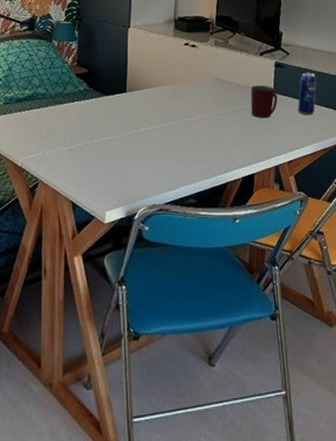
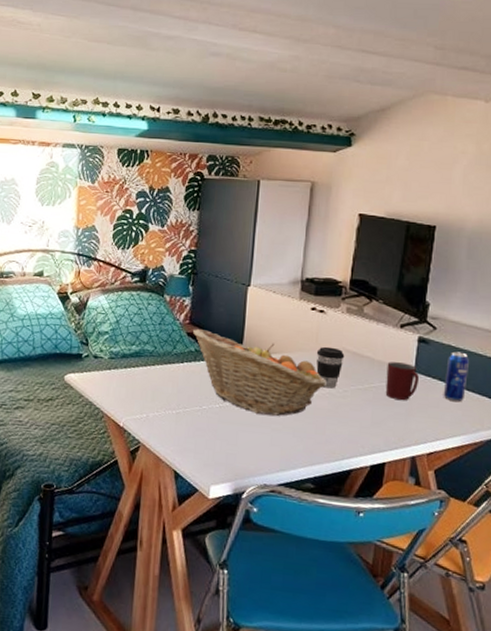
fruit basket: none [81,70,201,142] -> present [193,329,327,416]
coffee cup: none [191,77,215,113] -> present [316,346,345,389]

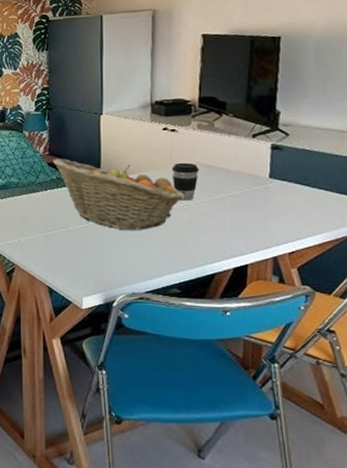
mug: present [385,362,420,400] -> none [242,170,276,205]
beverage can: present [443,351,469,402] -> none [300,154,325,202]

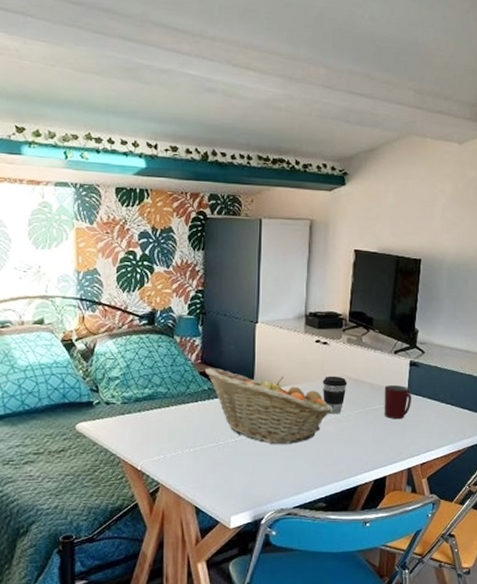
mug: none [242,170,276,205] -> present [384,385,412,418]

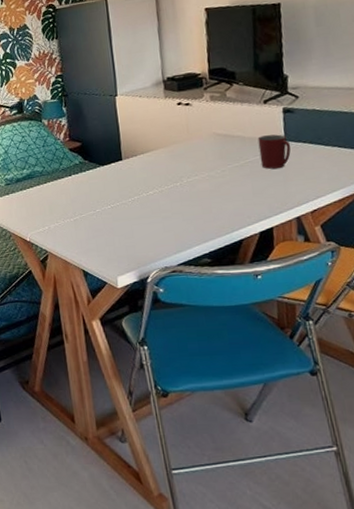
fruit basket: present [205,368,332,444] -> none [74,141,204,207]
coffee cup: present [322,376,347,414] -> none [189,134,217,172]

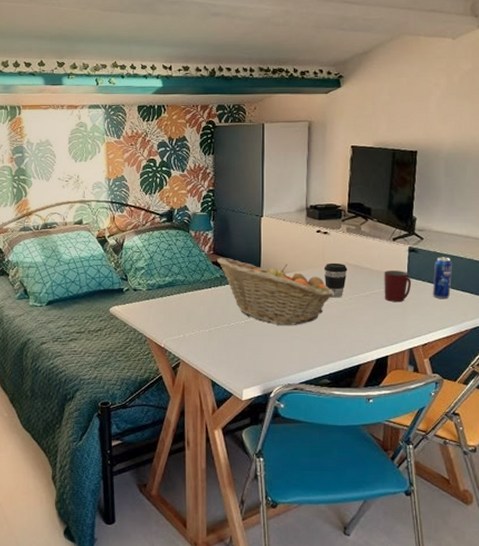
fruit basket: none [74,141,204,207] -> present [217,258,334,325]
coffee cup: none [189,134,217,172] -> present [323,262,348,298]
beverage can: none [314,113,338,160] -> present [432,257,452,299]

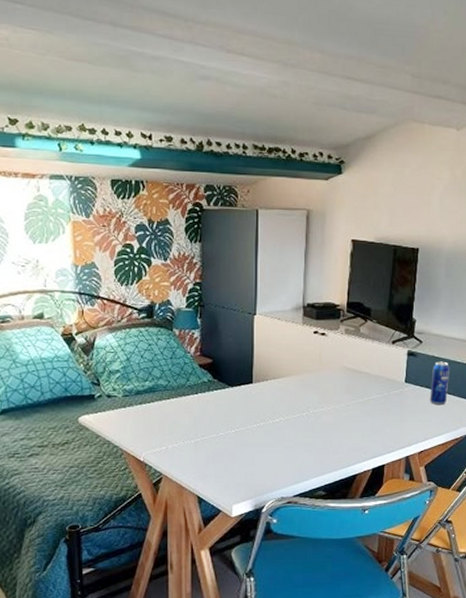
fruit basket: present [217,258,334,325] -> none [205,360,331,434]
coffee cup: present [323,262,348,298] -> none [320,366,346,404]
mug: present [384,271,412,302] -> none [382,375,410,408]

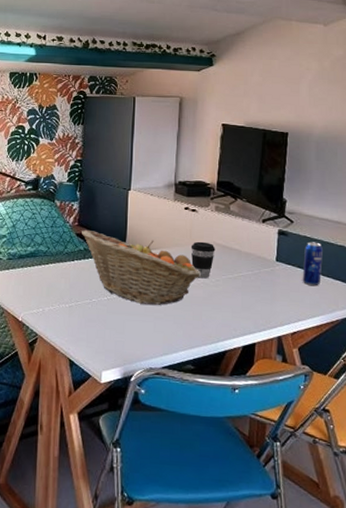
fruit basket: none [205,360,331,434] -> present [82,230,201,305]
coffee cup: none [320,366,346,404] -> present [191,241,216,279]

